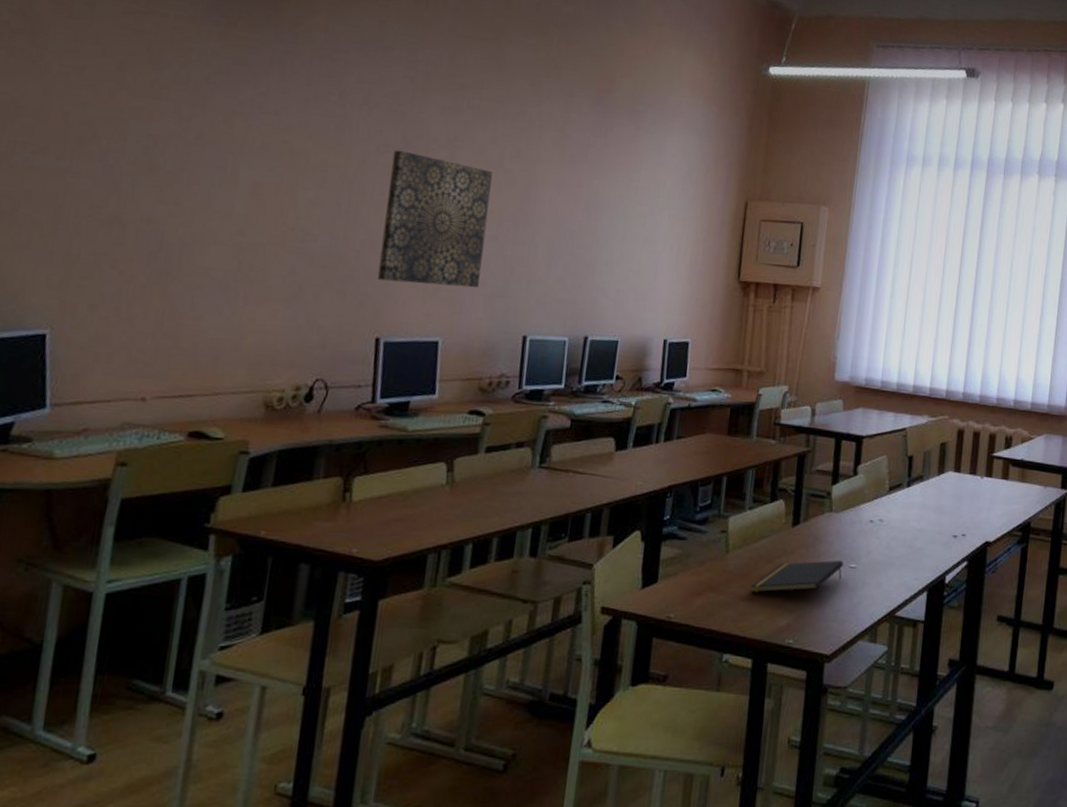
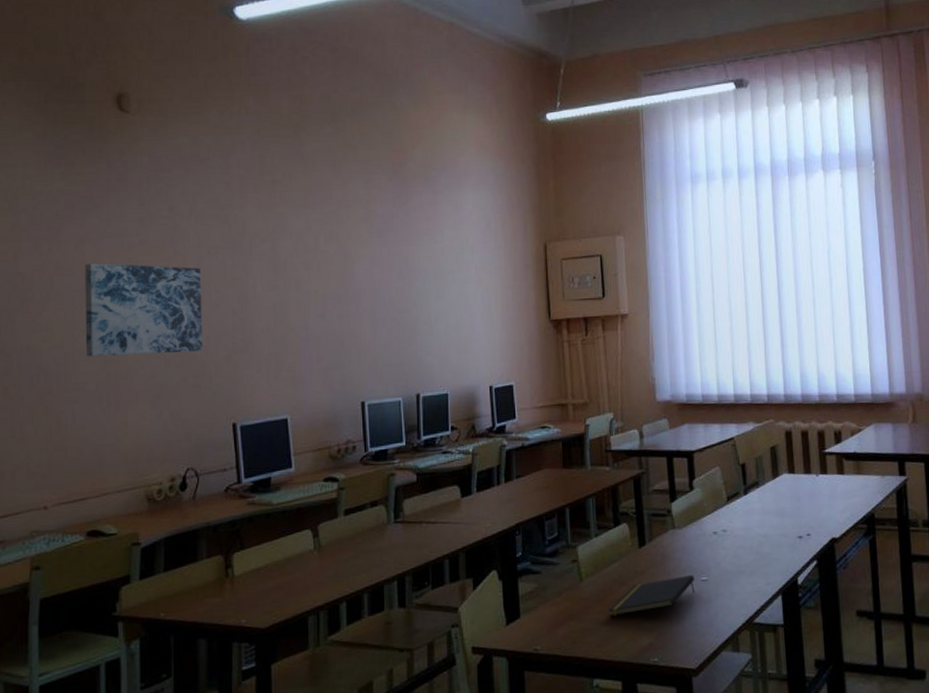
wall art: none [218,138,366,255] -> present [85,263,203,357]
wall art: present [376,150,492,288] -> none [222,250,315,370]

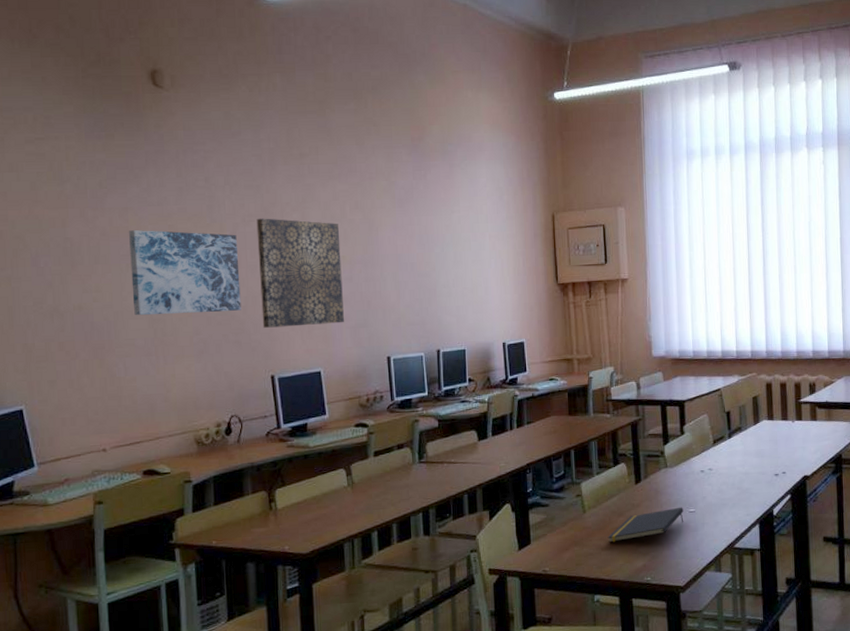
wall art: none [222,250,315,370] -> present [256,218,344,328]

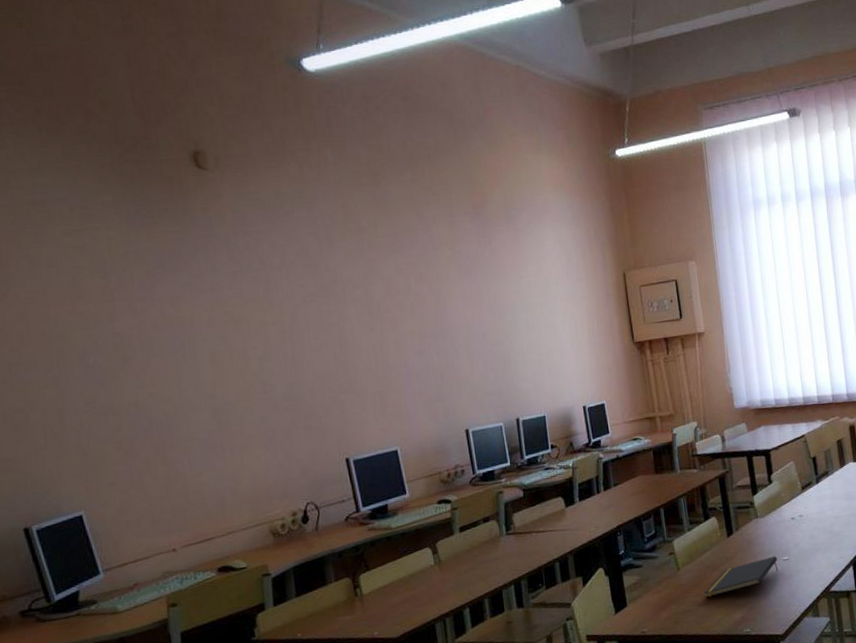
wall art: present [129,230,241,316] -> none [182,316,309,408]
wall art: present [256,218,344,328] -> none [317,297,418,410]

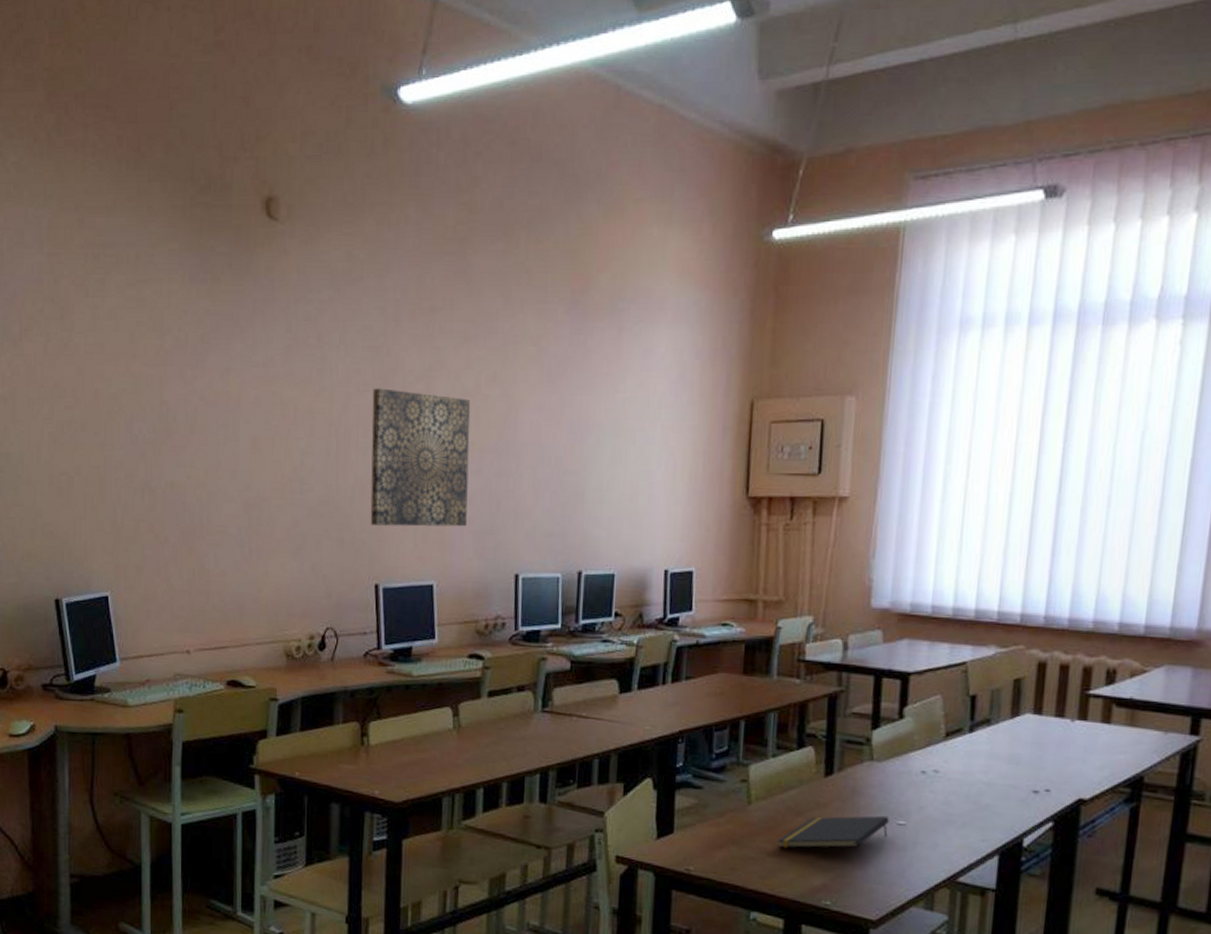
wall art: none [317,297,418,410] -> present [370,388,471,527]

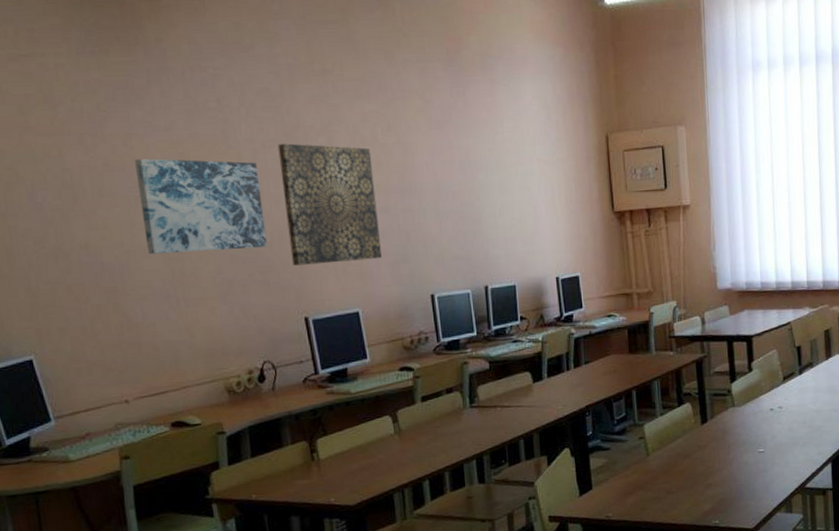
wall art: none [228,396,349,501] -> present [135,158,267,255]
notepad: present [777,815,889,849] -> none [673,447,753,486]

